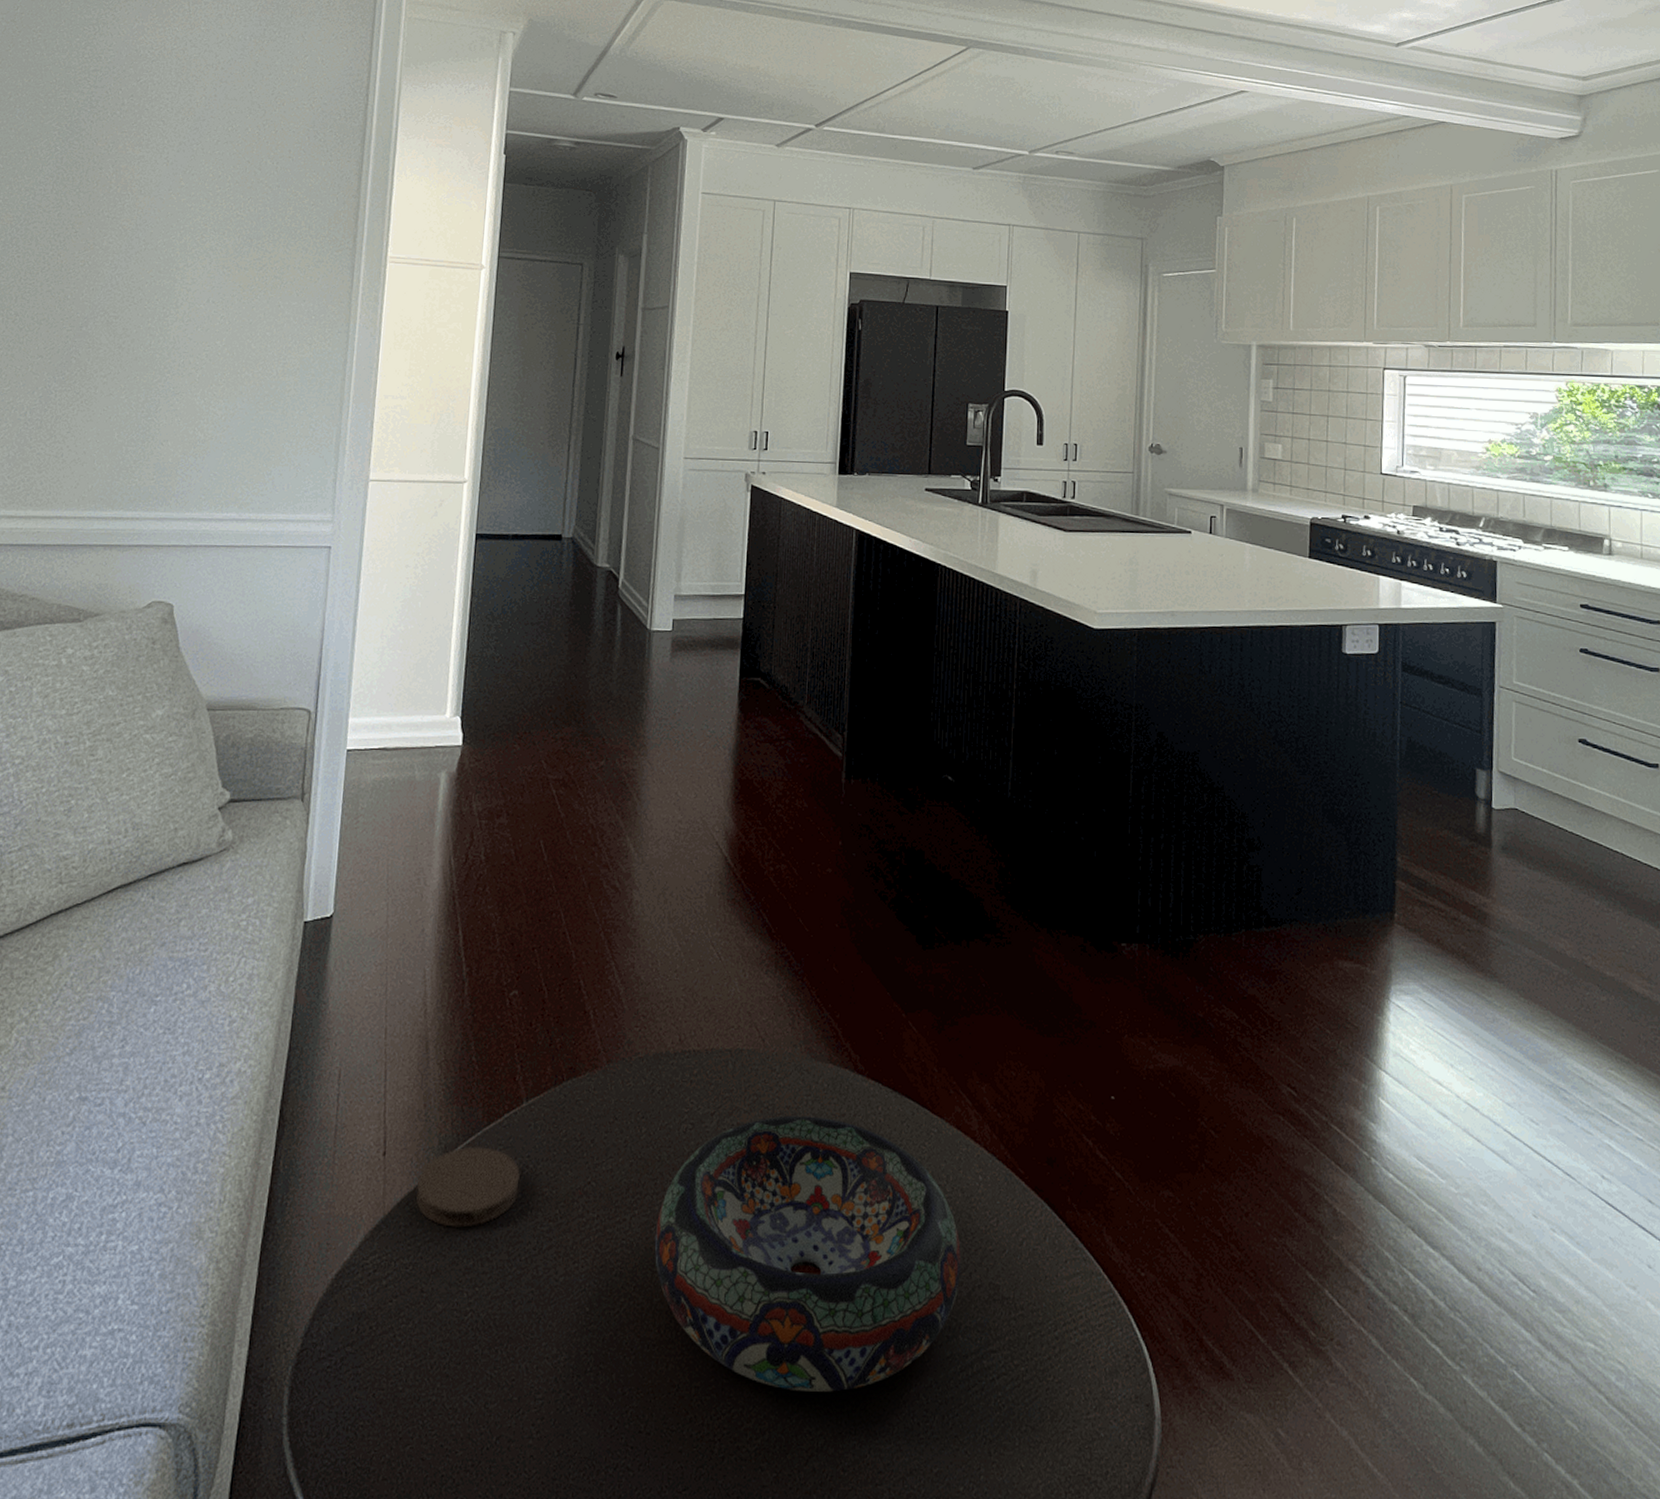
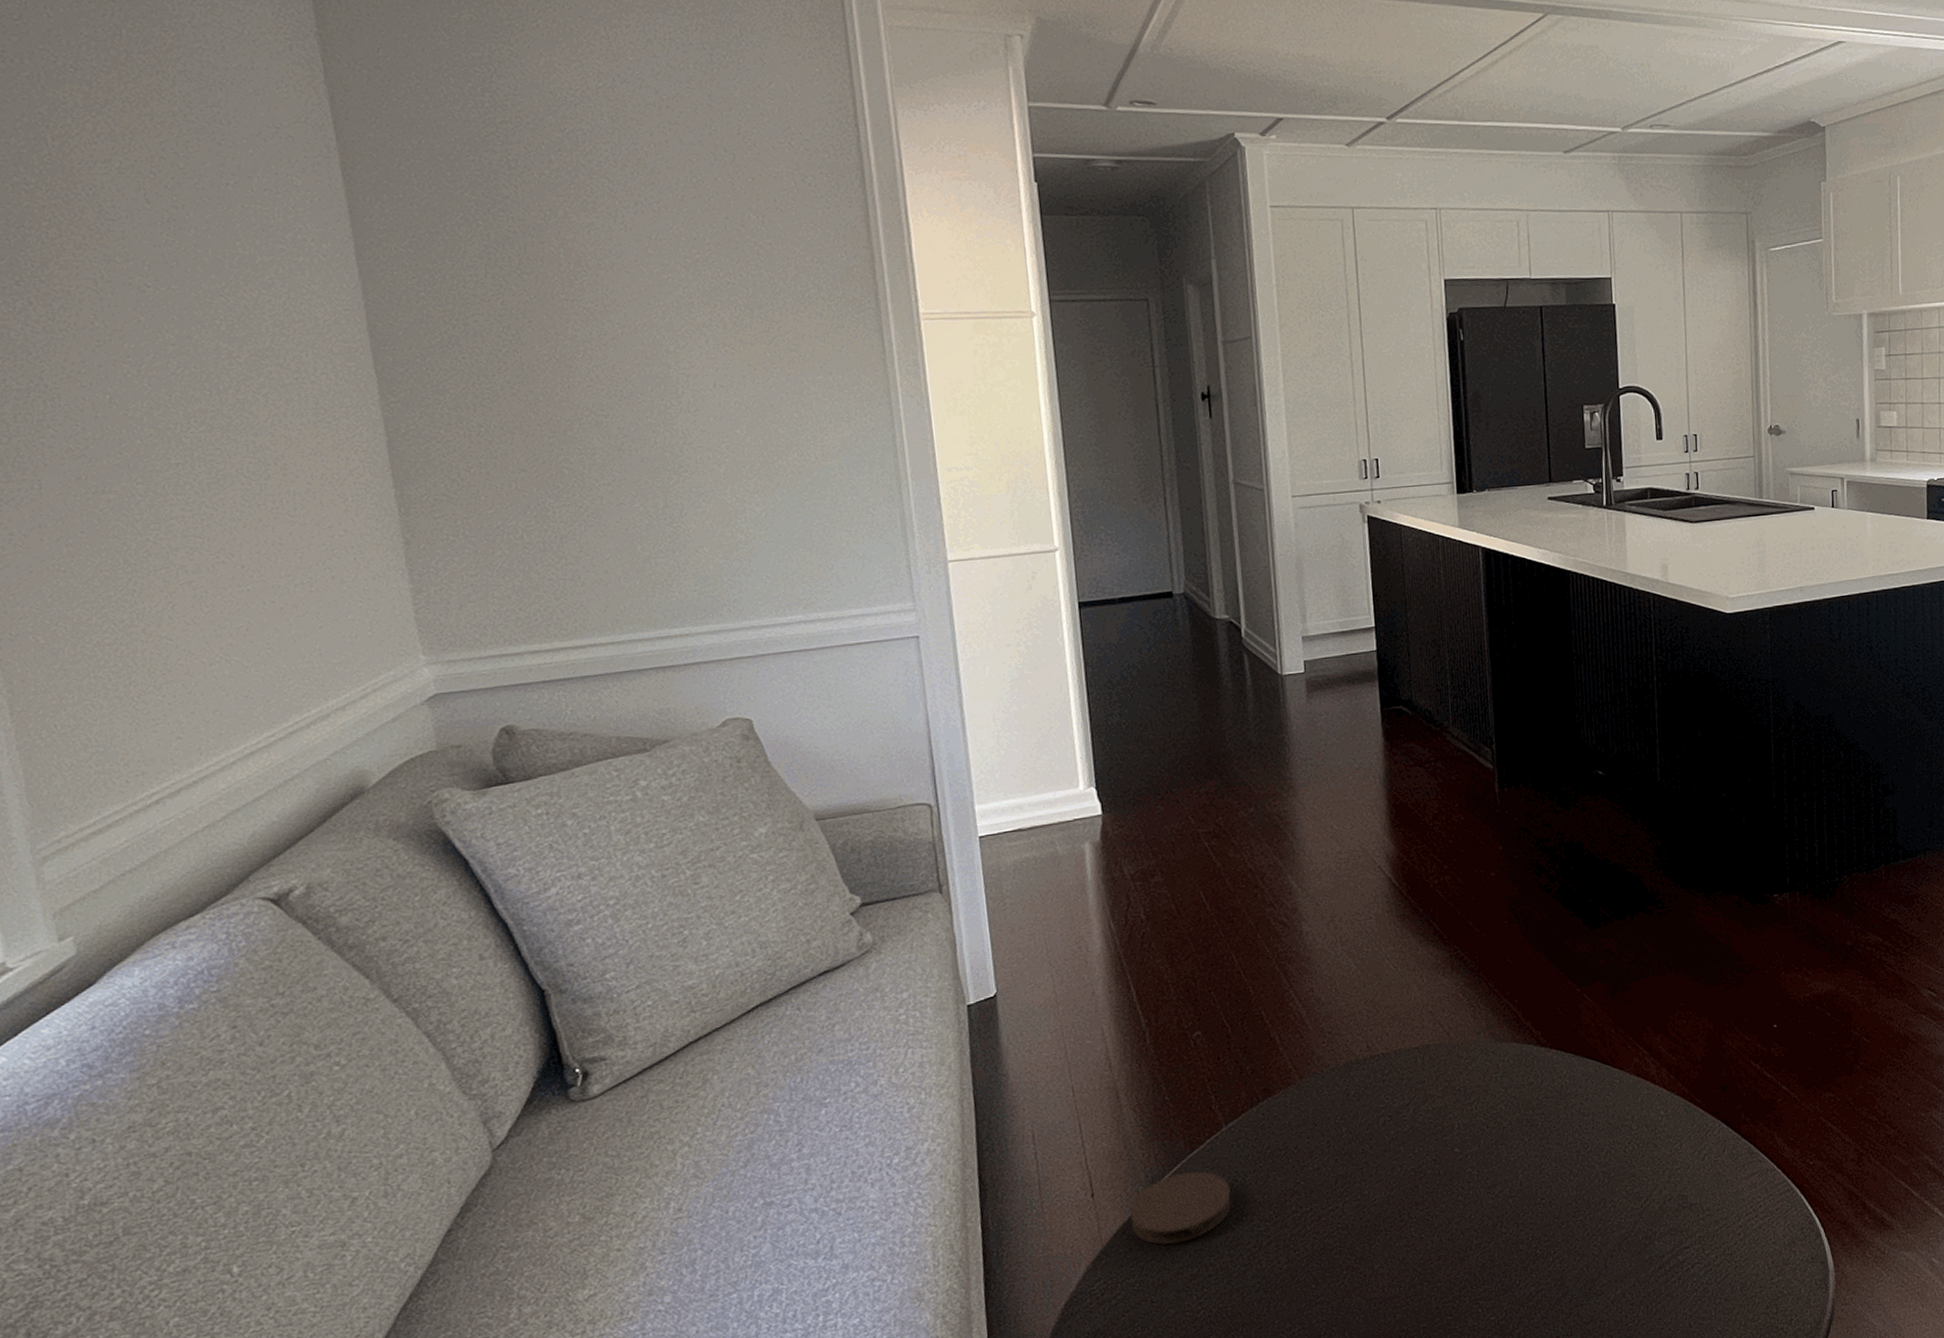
decorative bowl: present [654,1115,962,1393] -> none [1367,1088,1652,1314]

